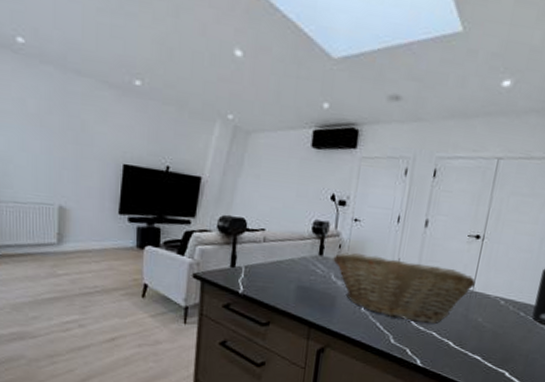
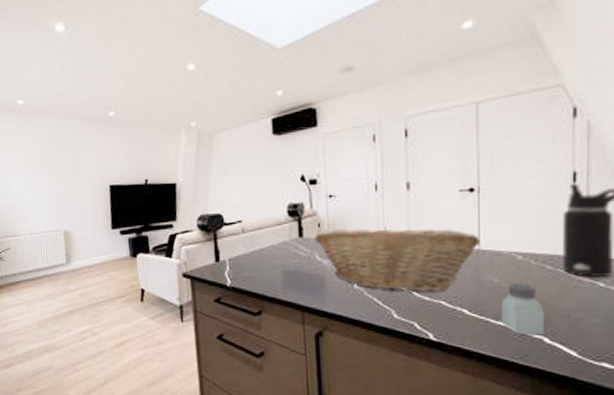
saltshaker: none [477,323,511,370] -> present [501,283,544,336]

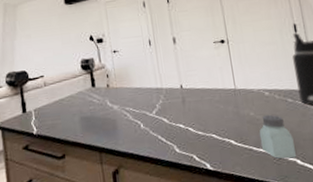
fruit basket: present [314,227,480,292] -> none [104,73,235,129]

